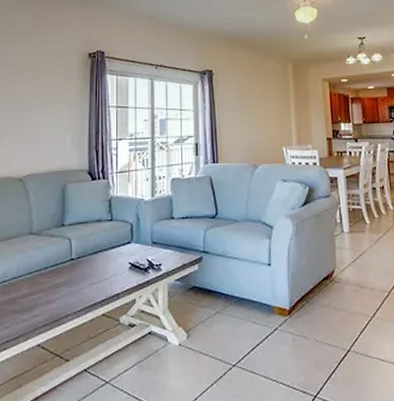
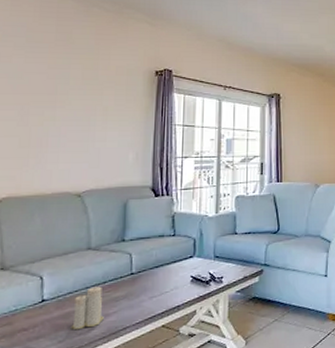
candle: none [16,271,46,315] -> present [70,285,104,329]

